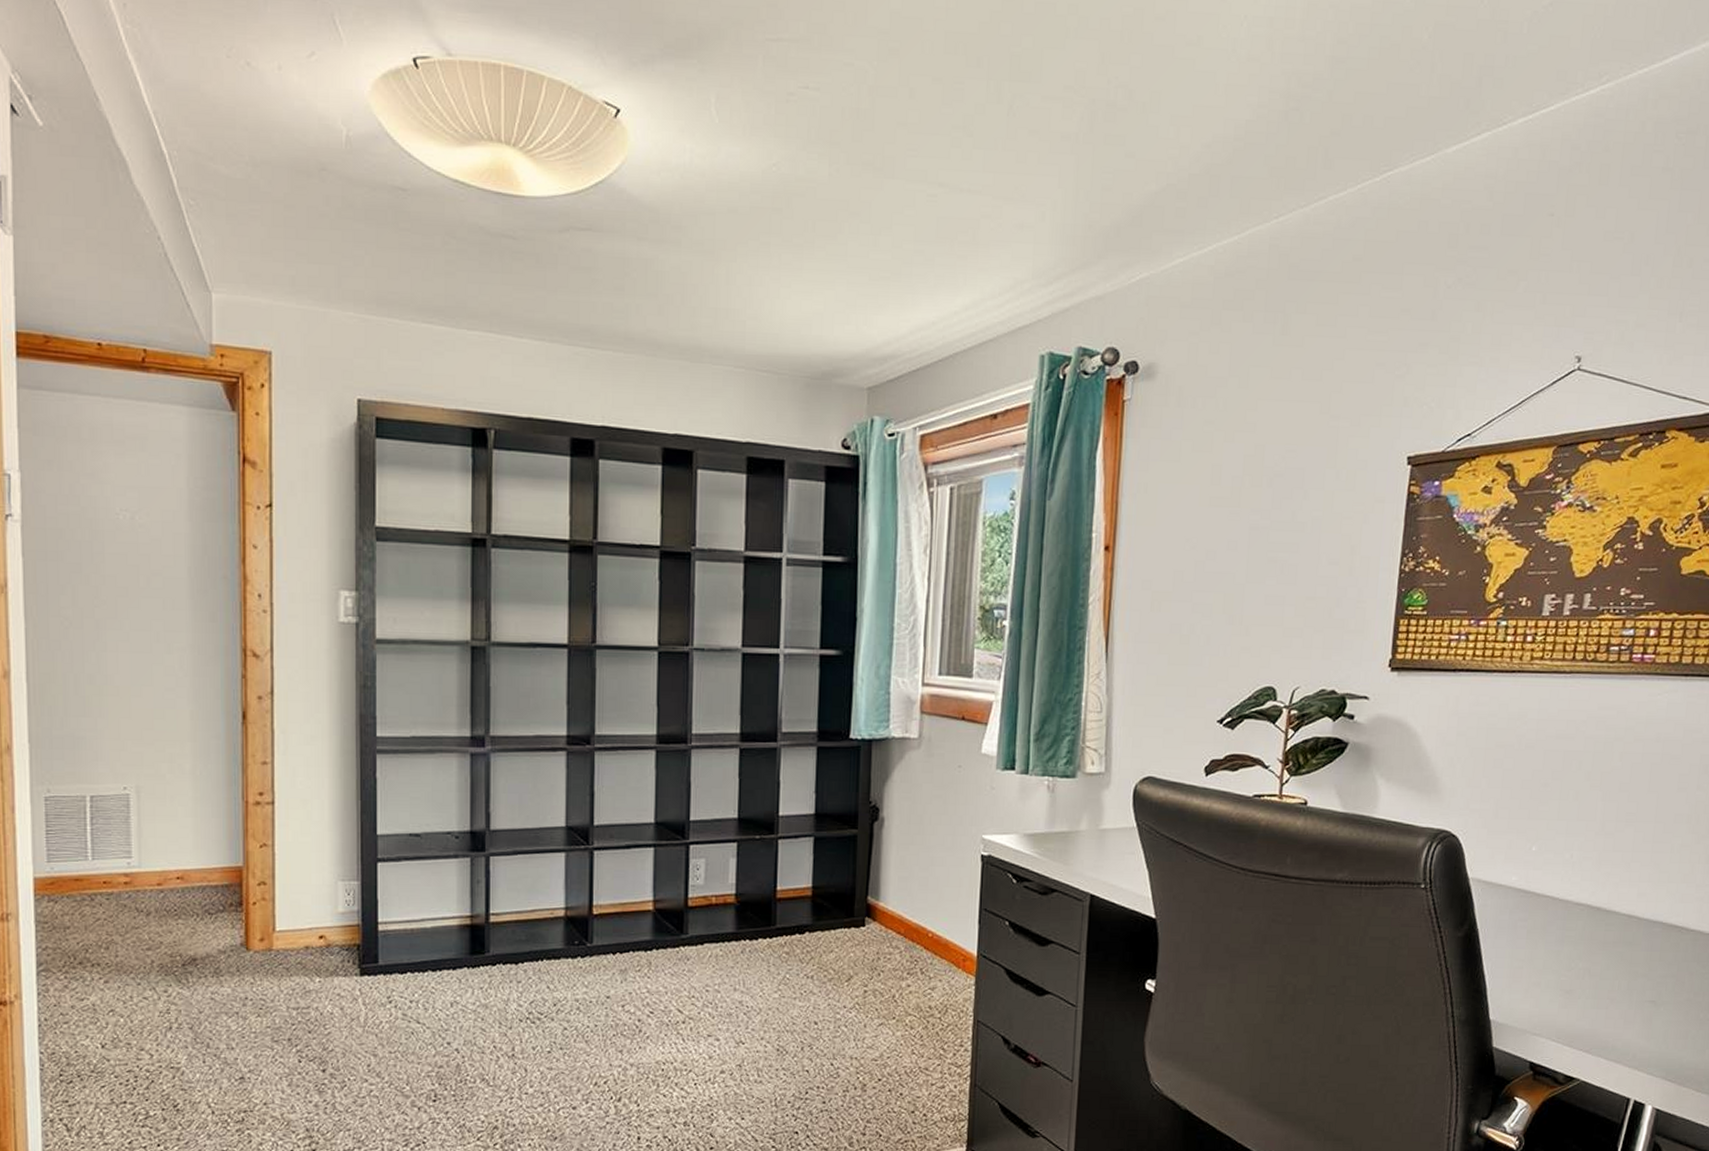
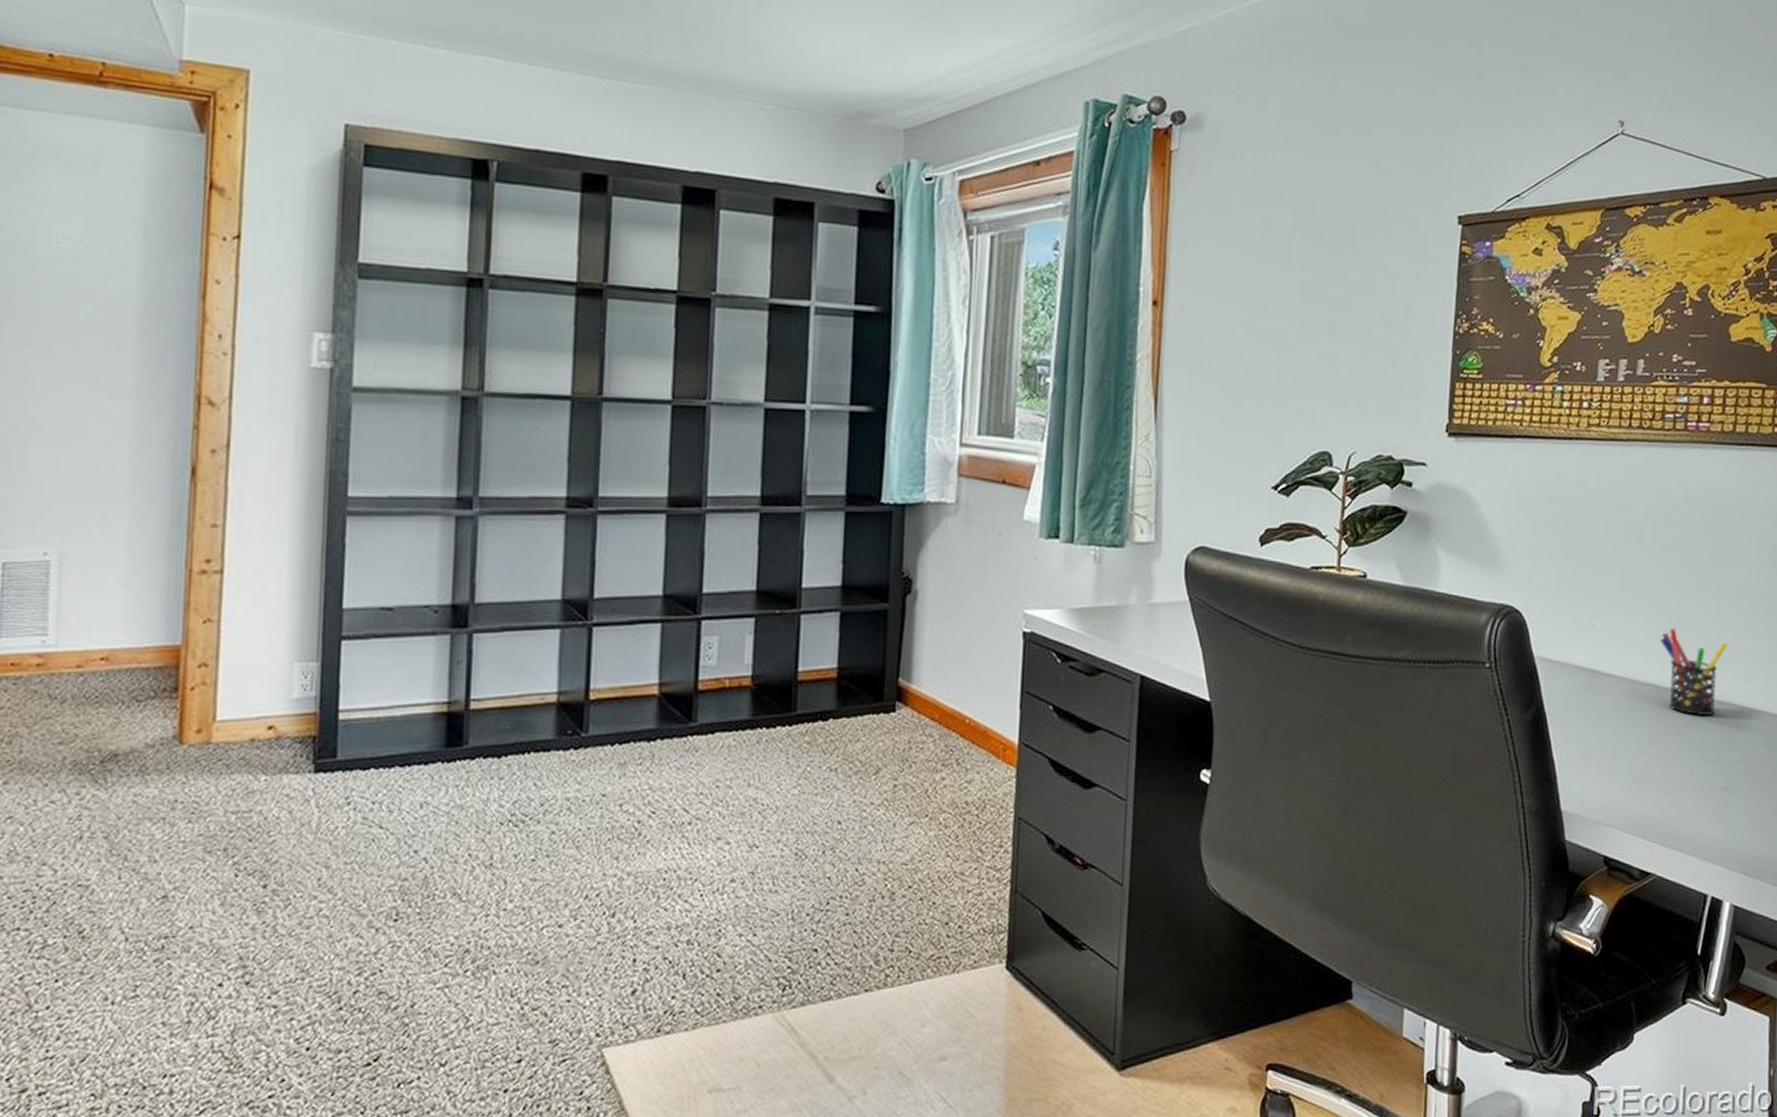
pen holder: none [1594,852,1663,933] -> present [1660,628,1728,715]

